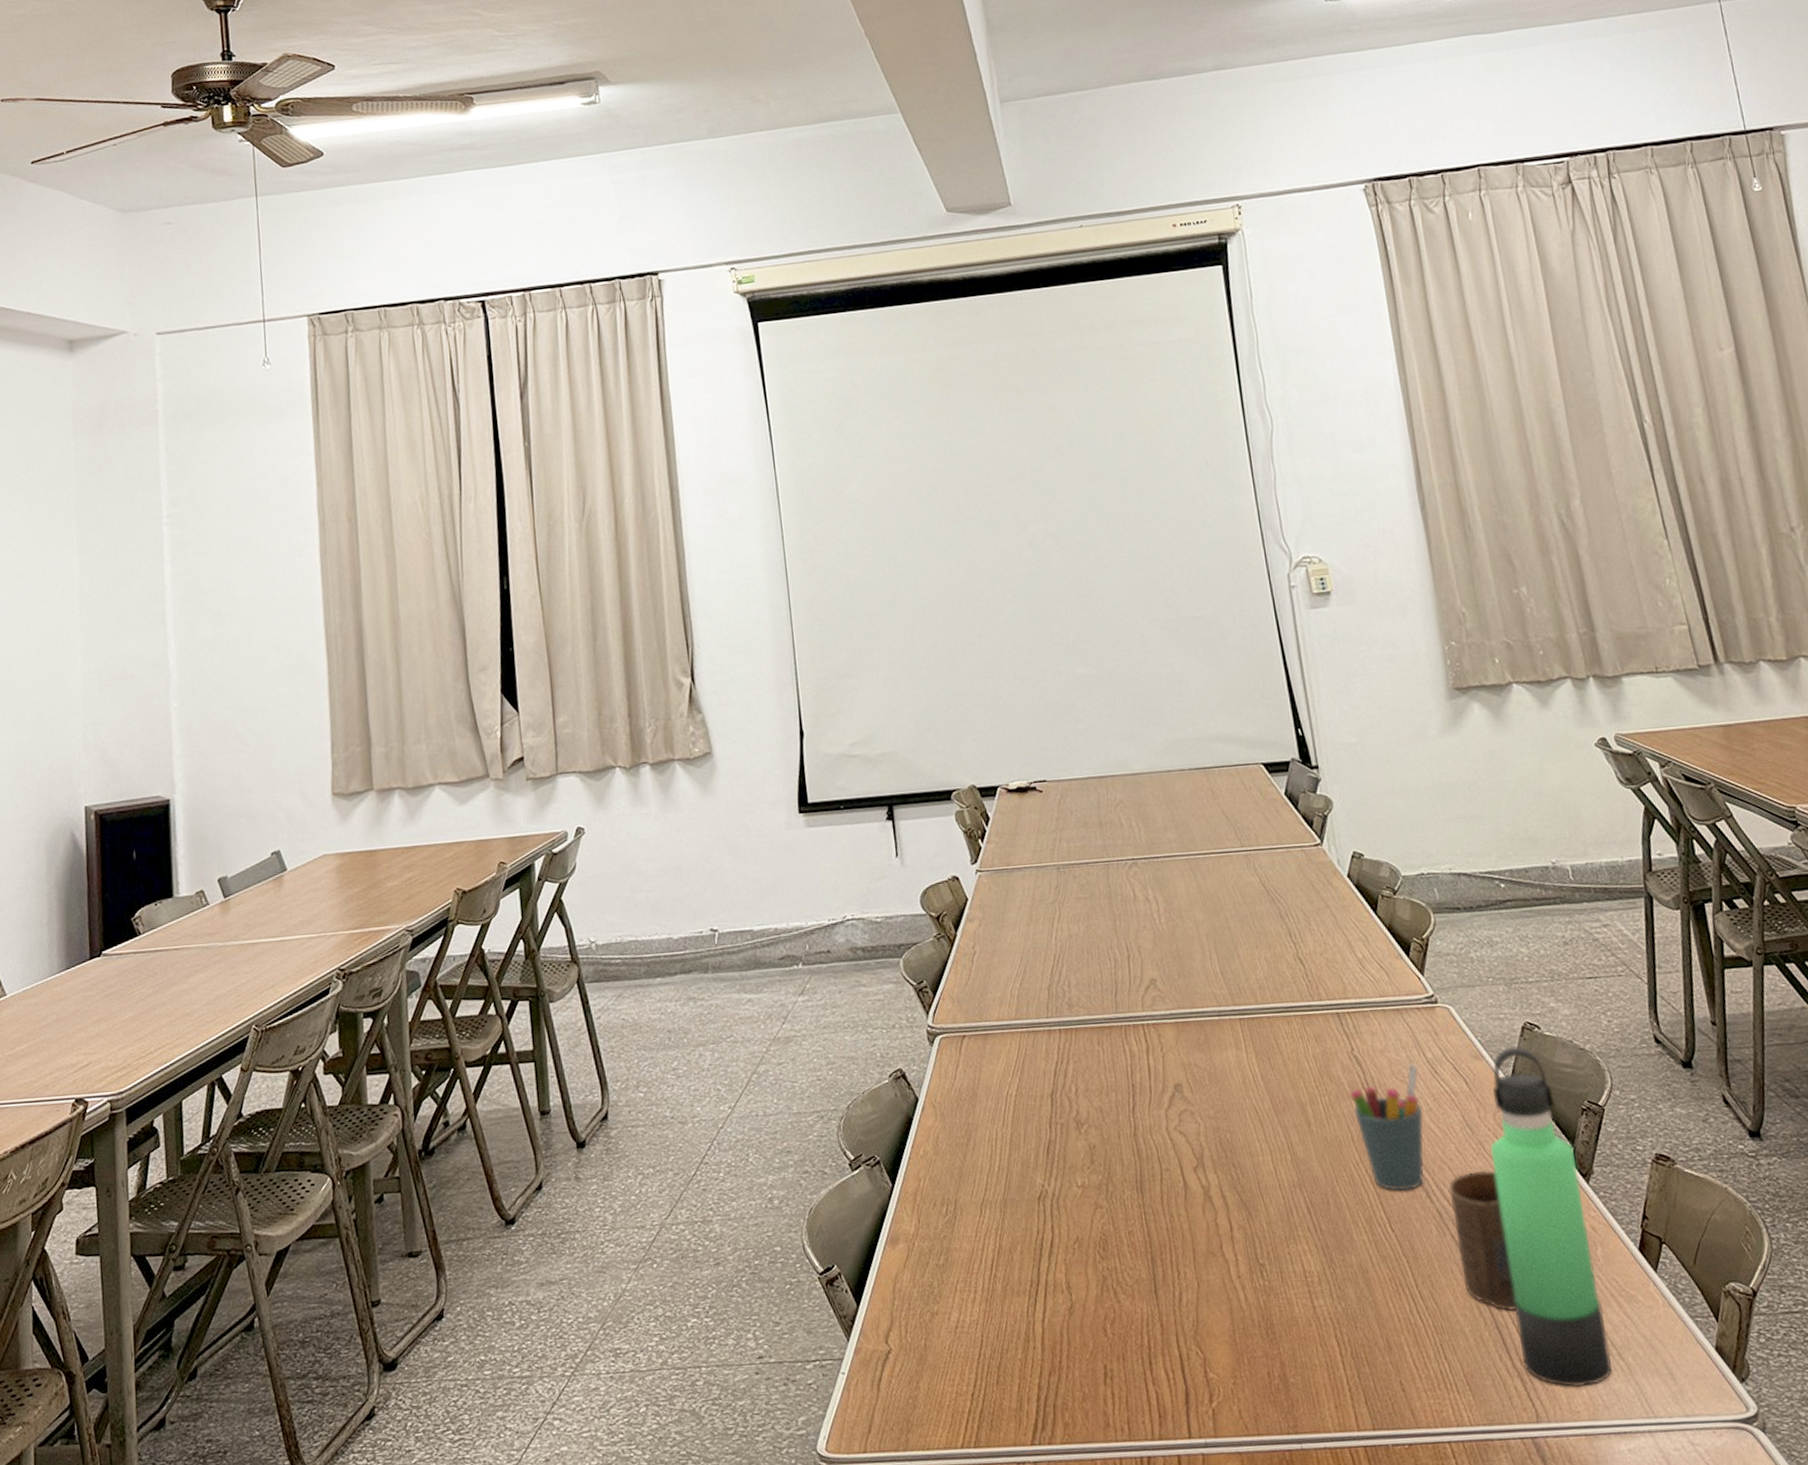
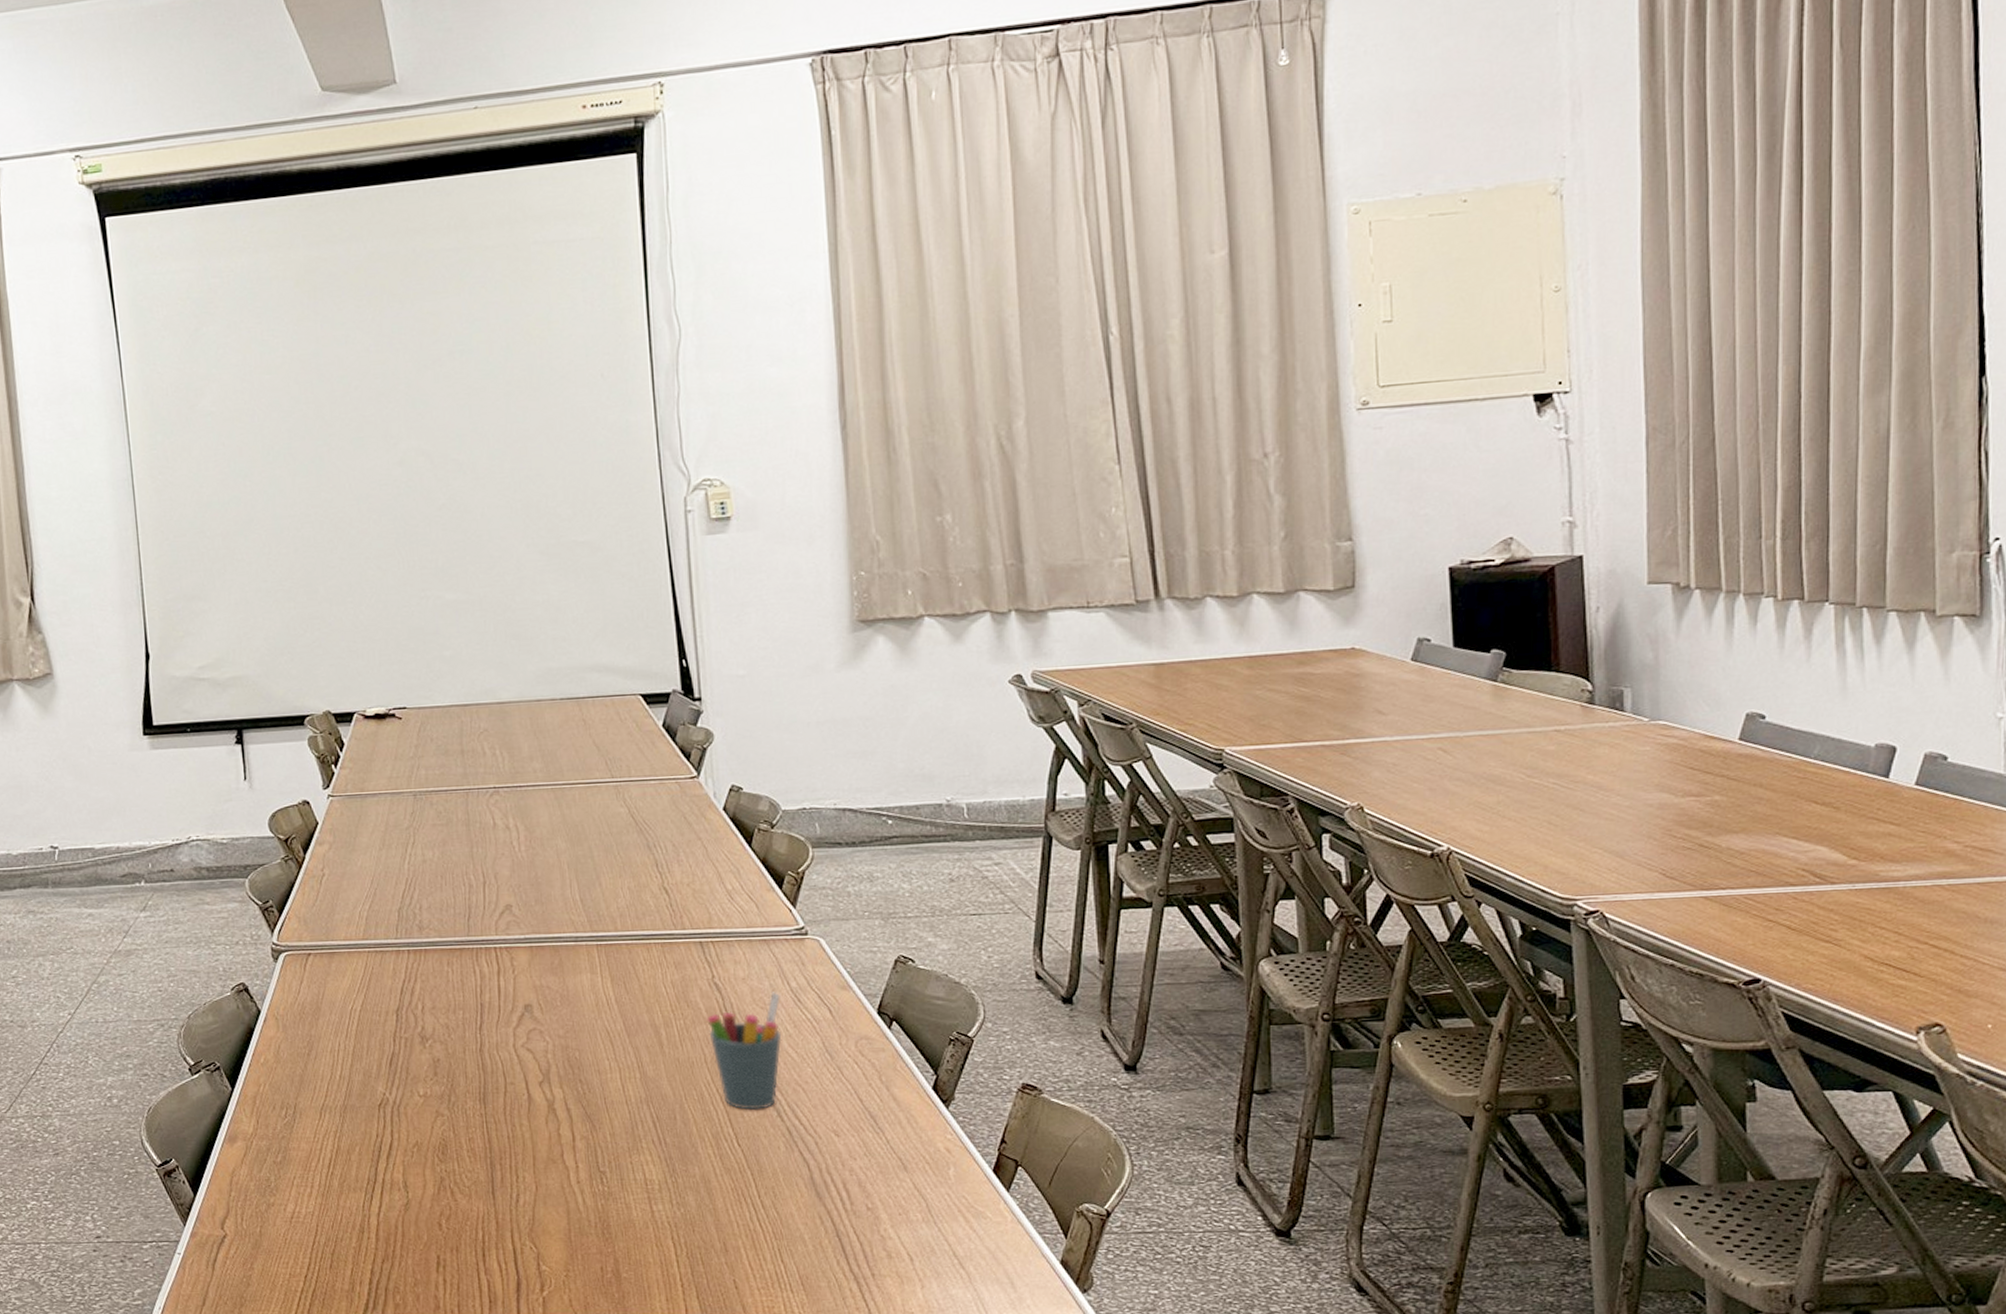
cup: present [1448,1170,1517,1311] -> none [801,1093,861,1221]
thermos bottle: present [1489,1045,1613,1388] -> none [847,977,952,1292]

